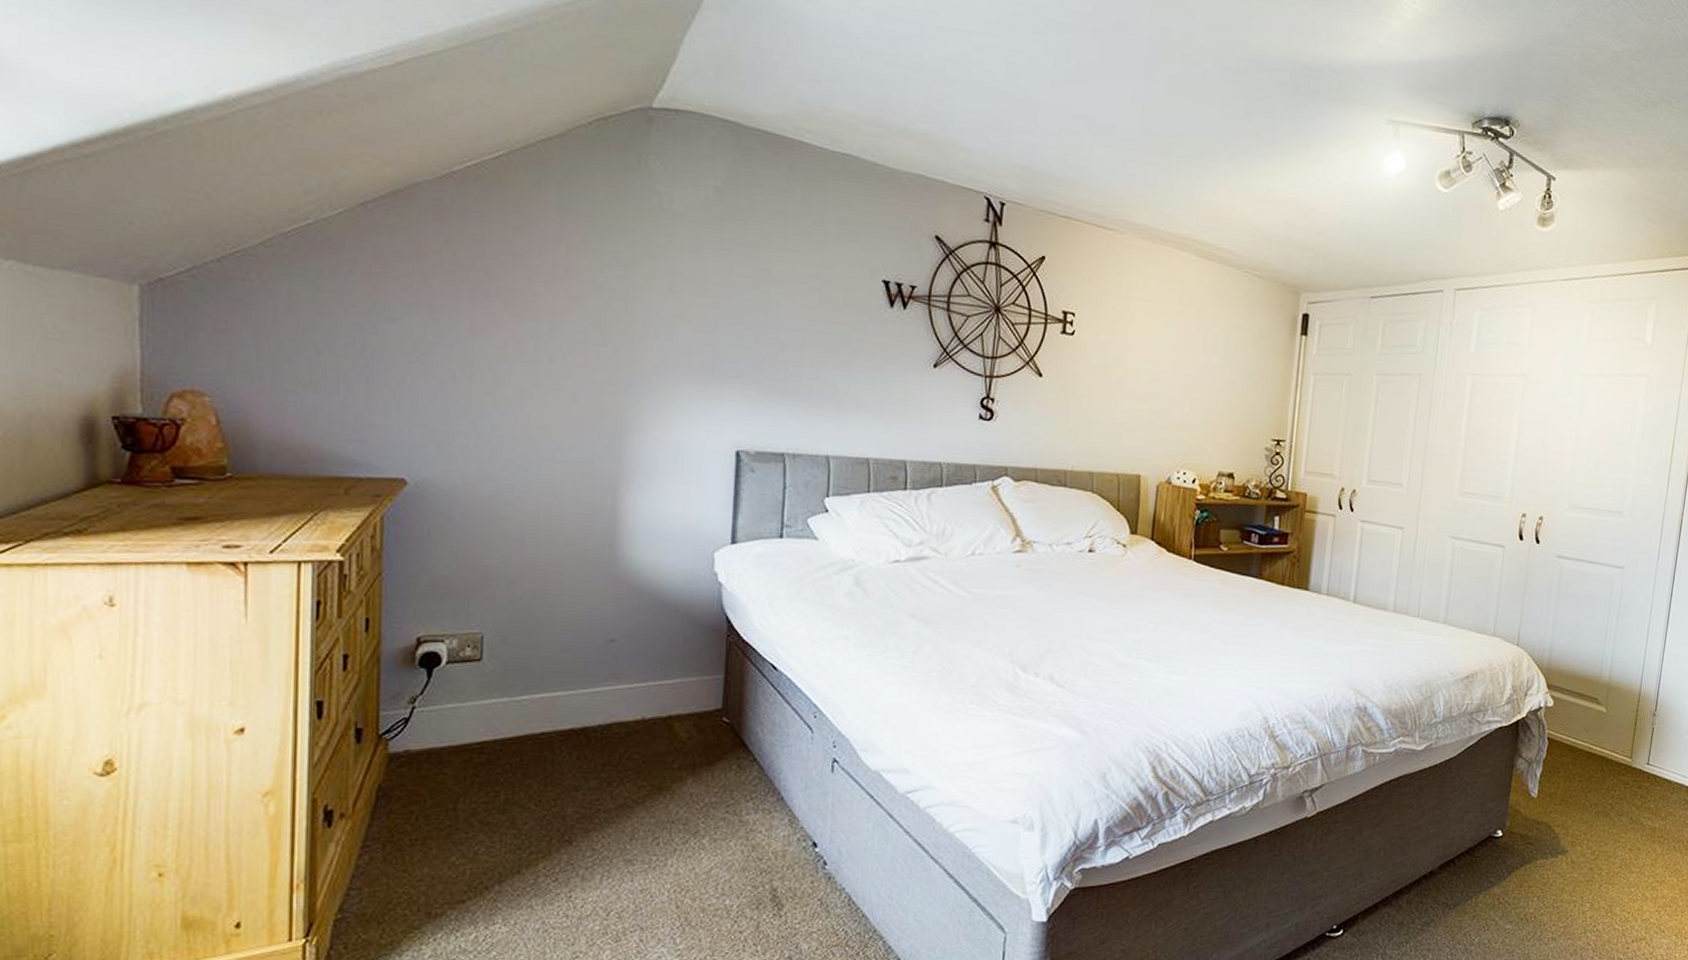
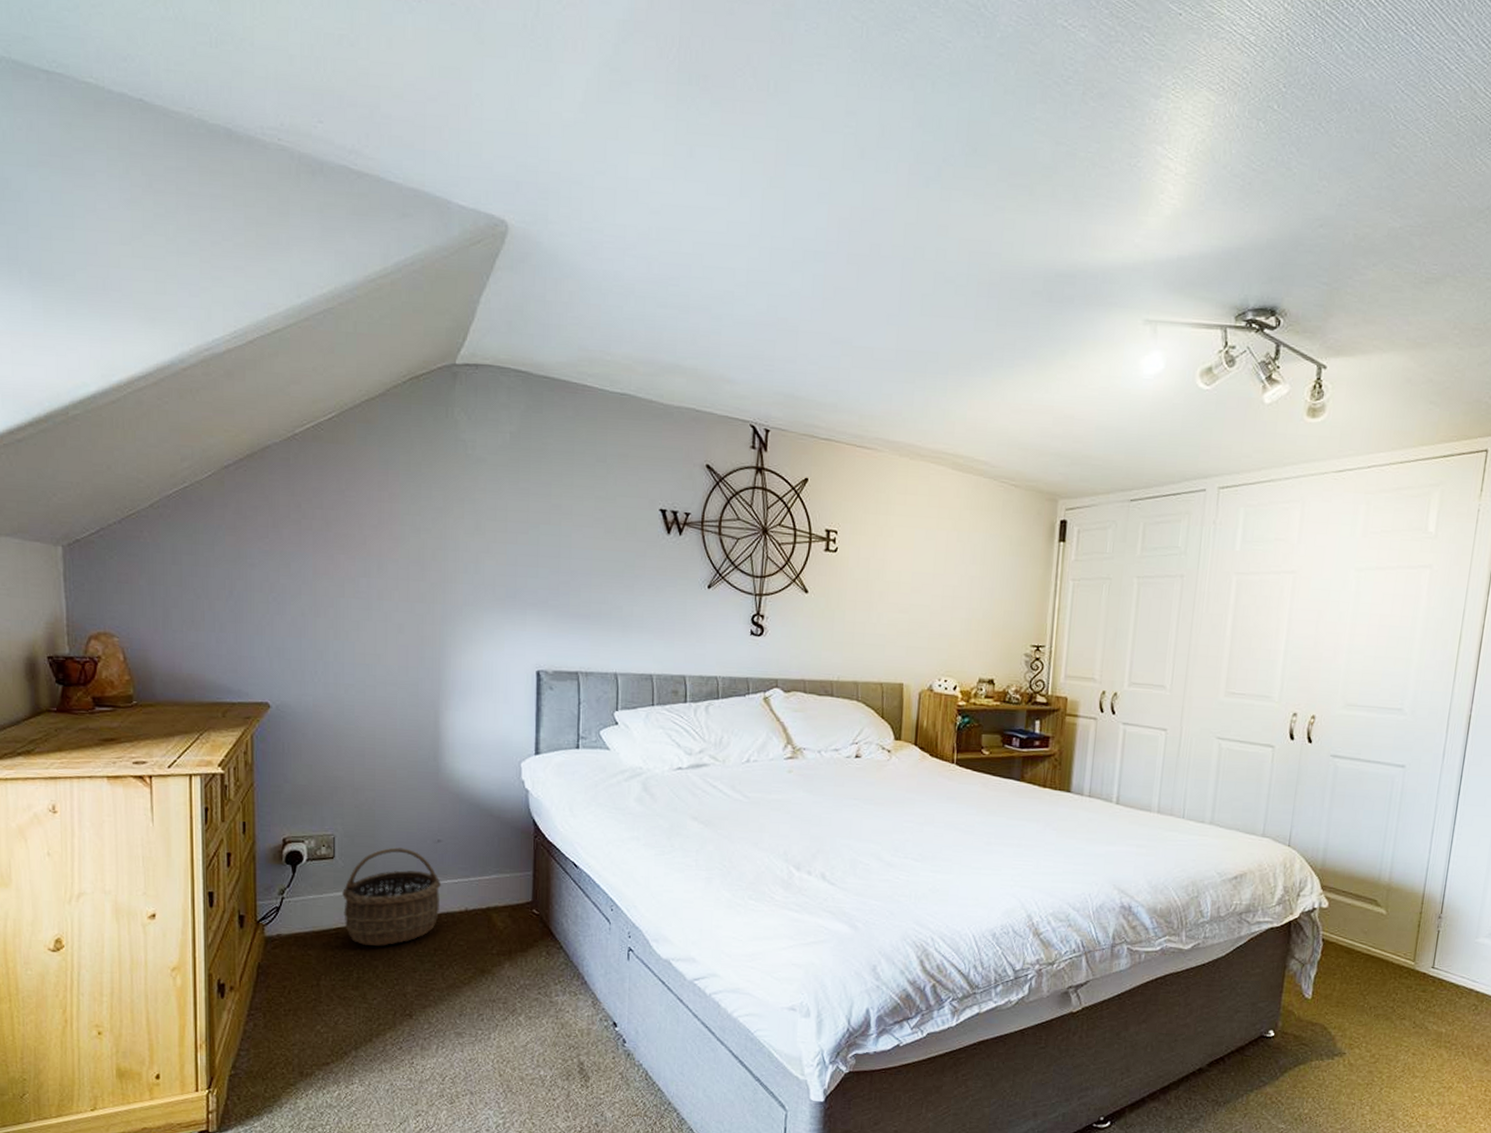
wicker basket: none [488,647,614,763] -> present [341,847,442,947]

